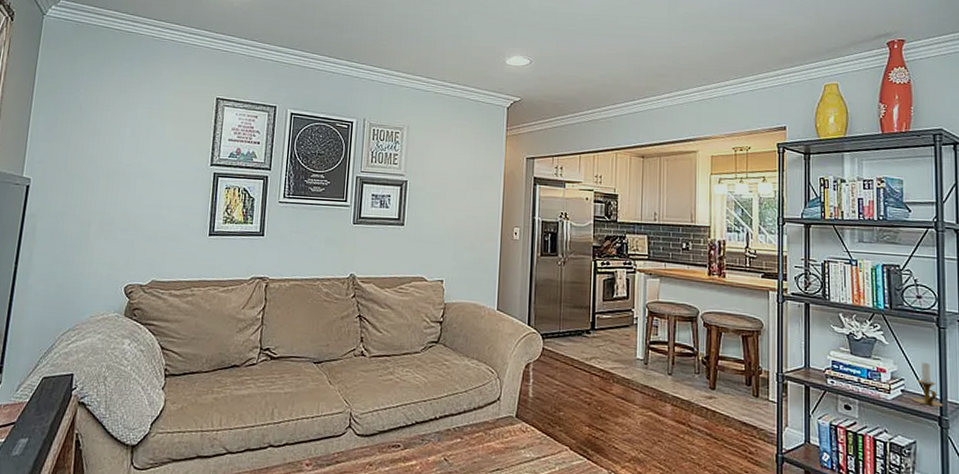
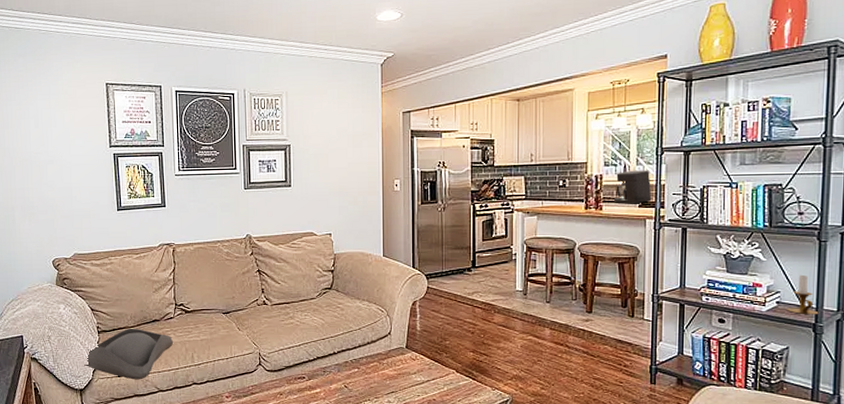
tricorn hat: none [142,373,252,438] -> present [84,328,173,380]
coffee maker: none [736,238,775,274] -> present [613,170,652,204]

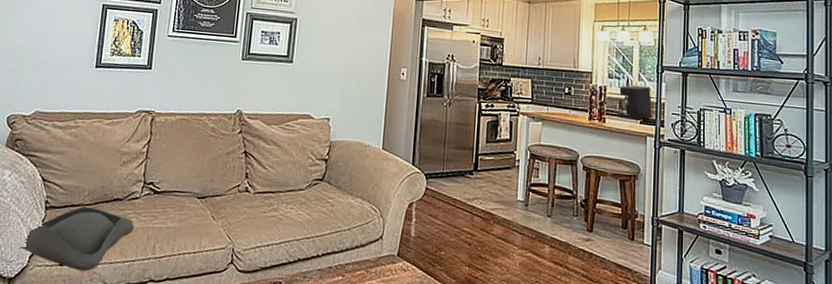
candlestick: present [787,274,819,315] -> none [779,209,809,253]

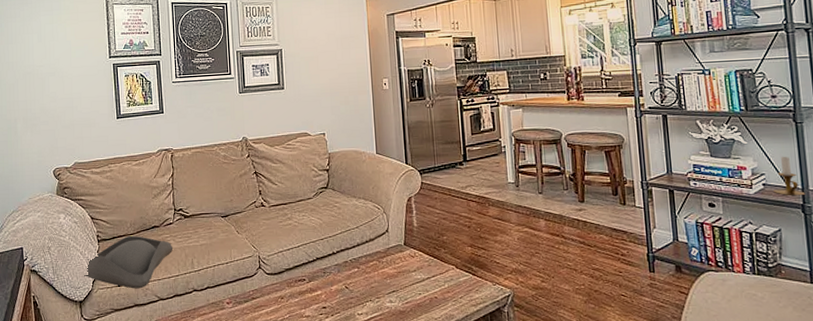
coffee maker: present [616,85,653,121] -> none [593,60,631,94]
candlestick: none [779,209,809,253] -> present [773,156,806,196]

